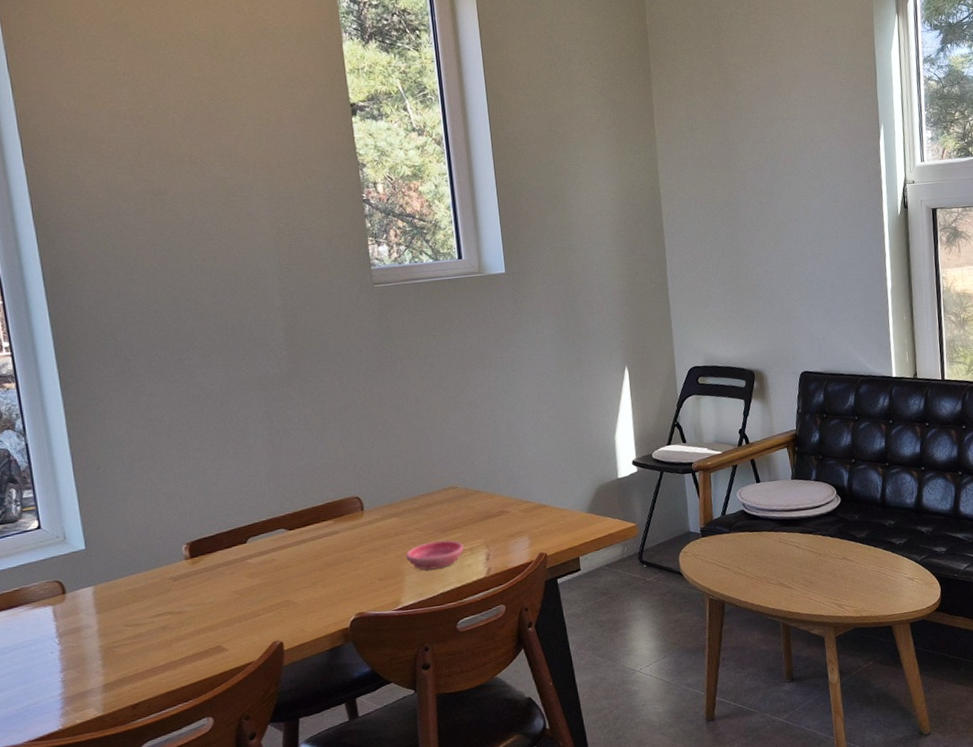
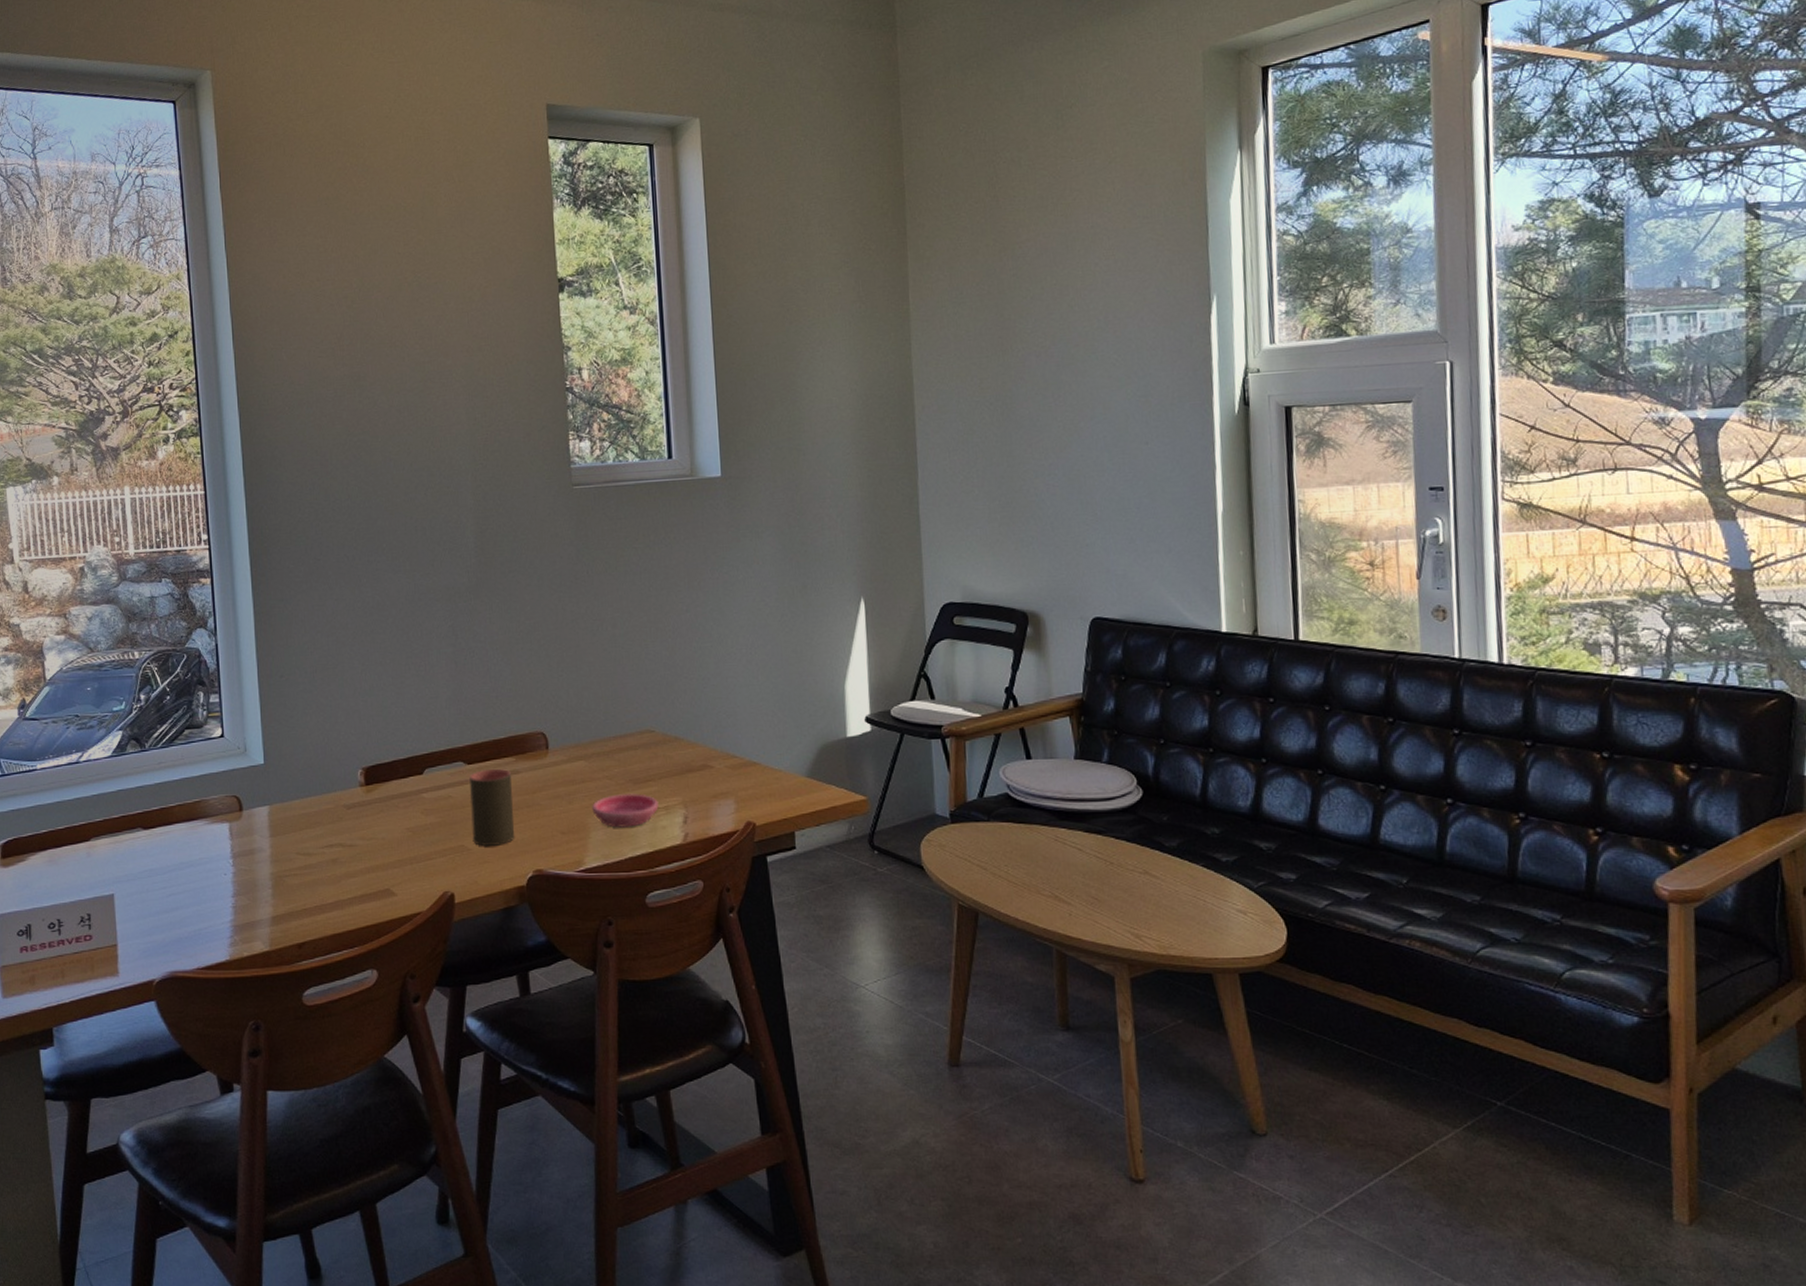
cup: none [291,531,337,599] -> present [469,769,515,846]

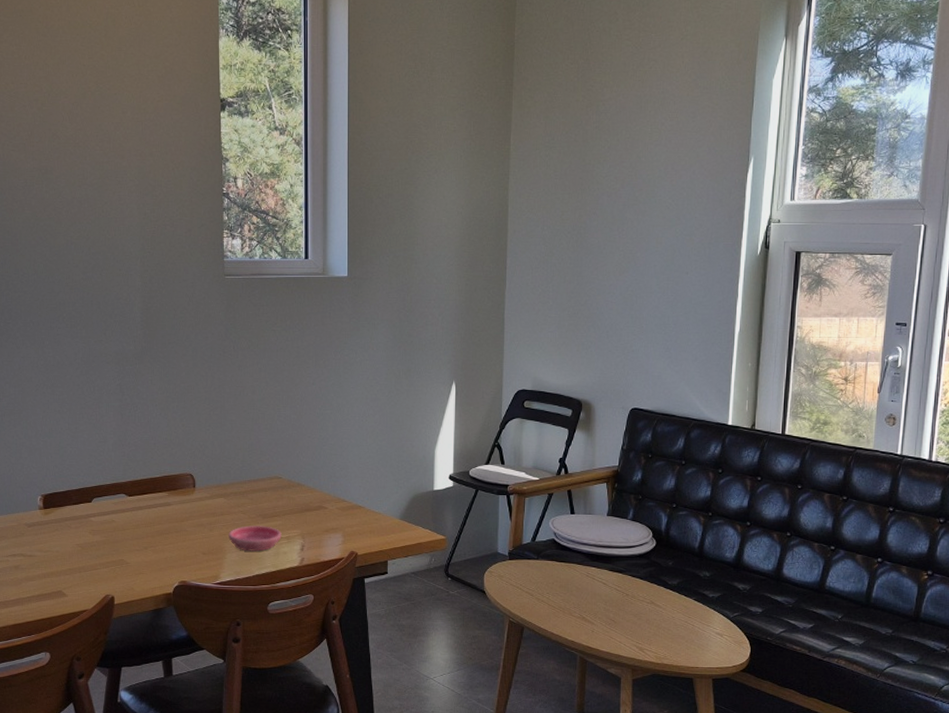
cup: present [469,769,515,846] -> none [129,501,165,561]

